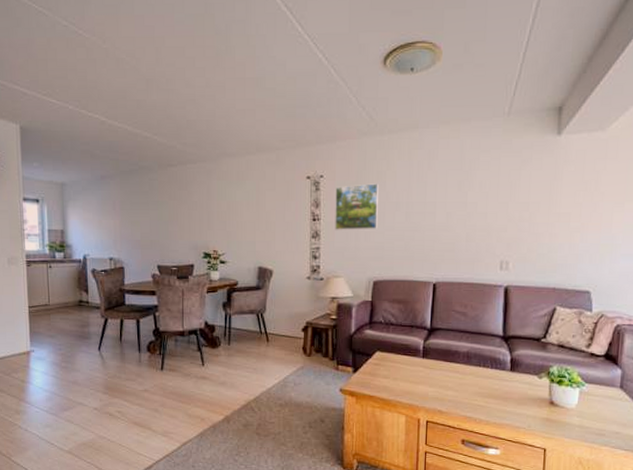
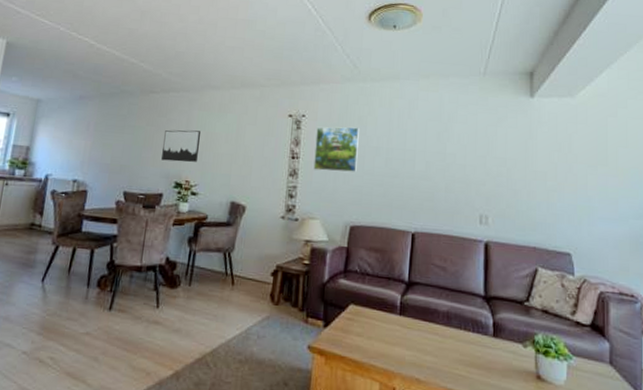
wall art: none [188,201,222,233] -> present [161,130,200,163]

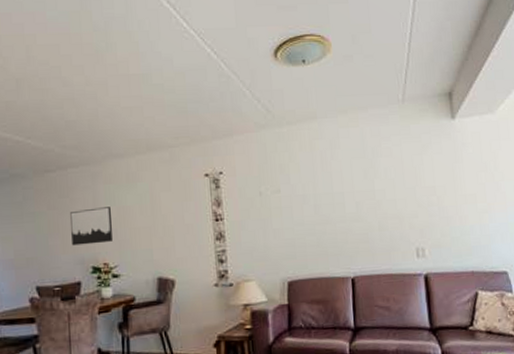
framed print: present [313,127,359,172] -> none [237,177,286,230]

